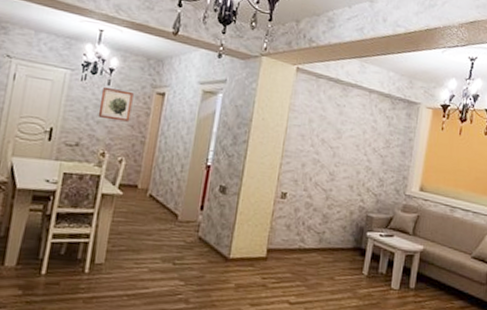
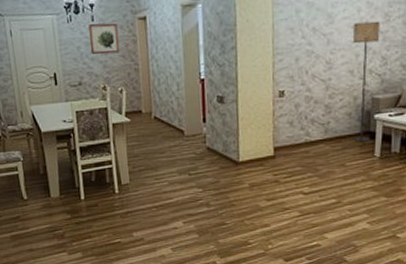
floor lamp: none [345,142,381,258] -> present [352,21,380,142]

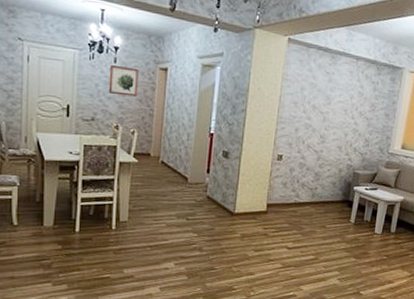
floor lamp: present [352,21,380,142] -> none [334,107,367,209]

